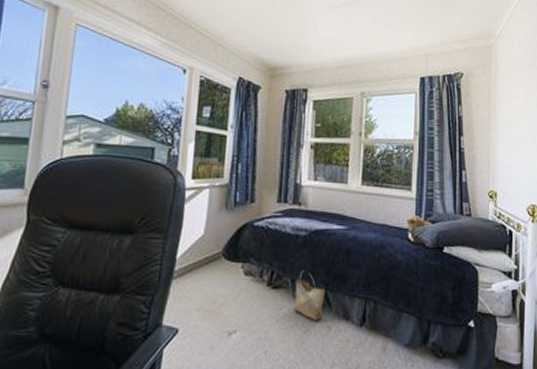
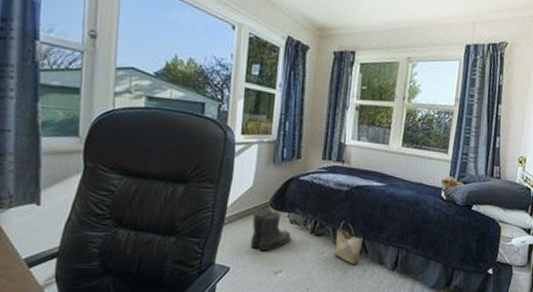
boots: none [201,259,247,309] -> present [250,208,292,252]

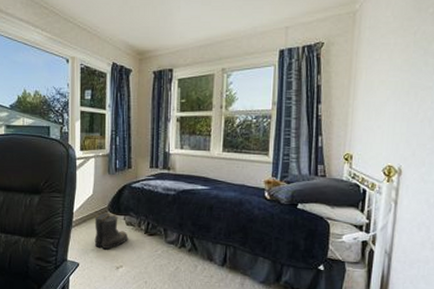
woven basket: present [334,221,364,264] -> none [167,222,193,261]

